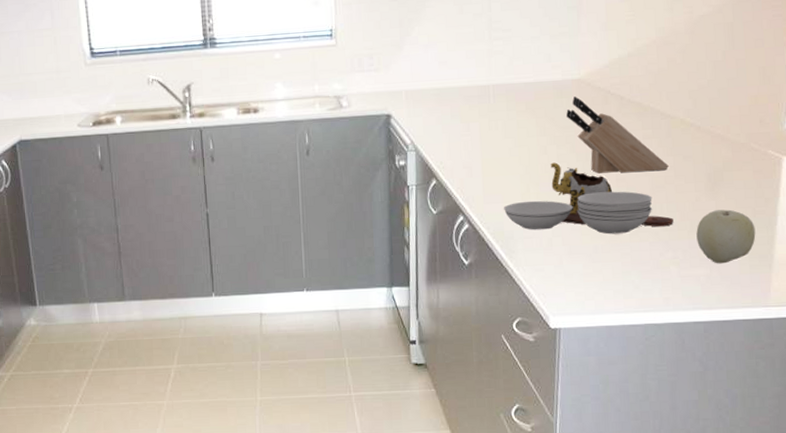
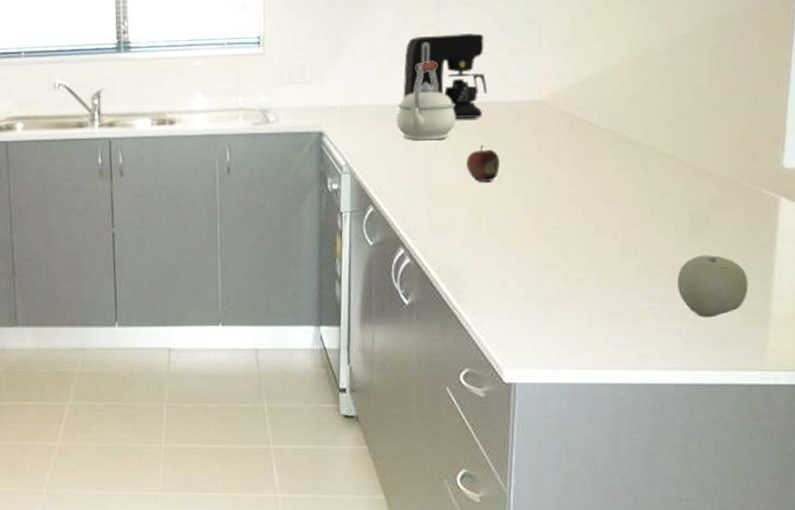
kettle: none [454,47,507,119] -> present [396,61,457,141]
coffee maker: none [459,20,534,98] -> present [403,33,488,119]
cutting board: present [504,162,674,235] -> none [451,193,650,278]
fruit: none [516,120,545,154] -> present [466,144,500,182]
knife block: present [566,96,669,174] -> none [524,120,644,209]

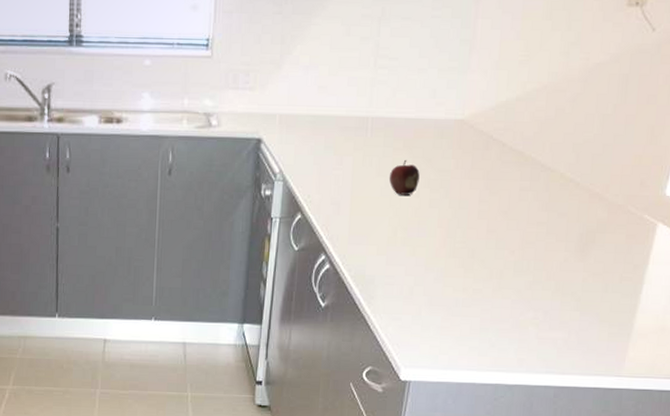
kettle: present [396,61,457,141] -> none [329,74,385,153]
coffee maker: present [403,33,488,119] -> none [338,48,419,134]
fruit: present [677,255,749,318] -> none [559,272,620,329]

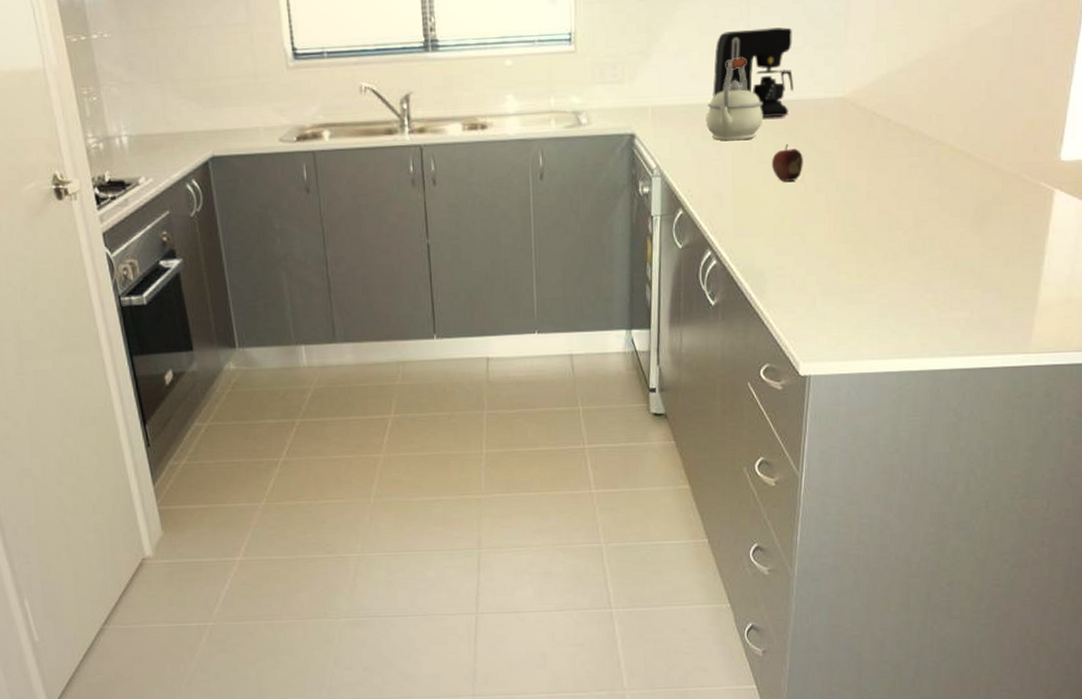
kettle: none [329,74,385,153] -> present [706,57,764,141]
coffee maker: none [338,48,419,134] -> present [713,27,794,118]

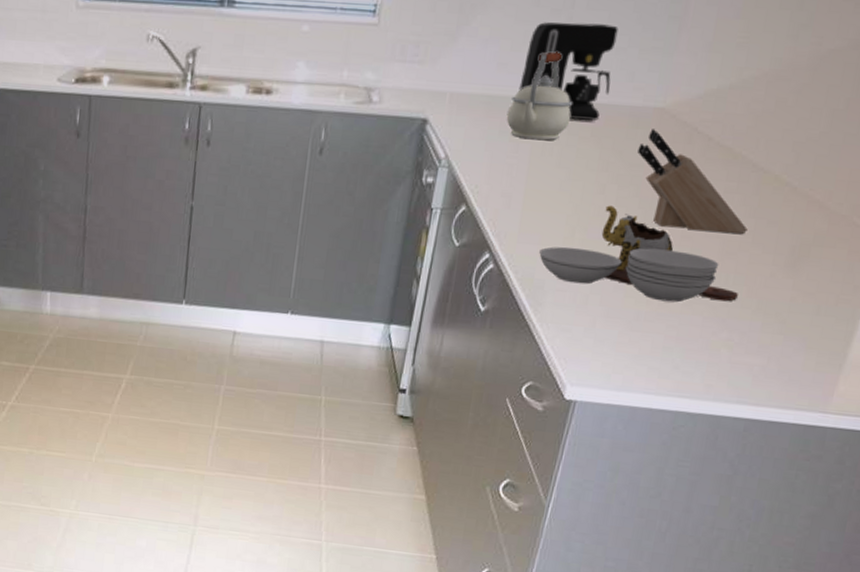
cutting board: none [756,192,936,273] -> present [539,205,738,303]
fruit: present [772,143,803,182] -> none [571,150,608,191]
knife block: none [827,117,934,205] -> present [637,129,748,234]

